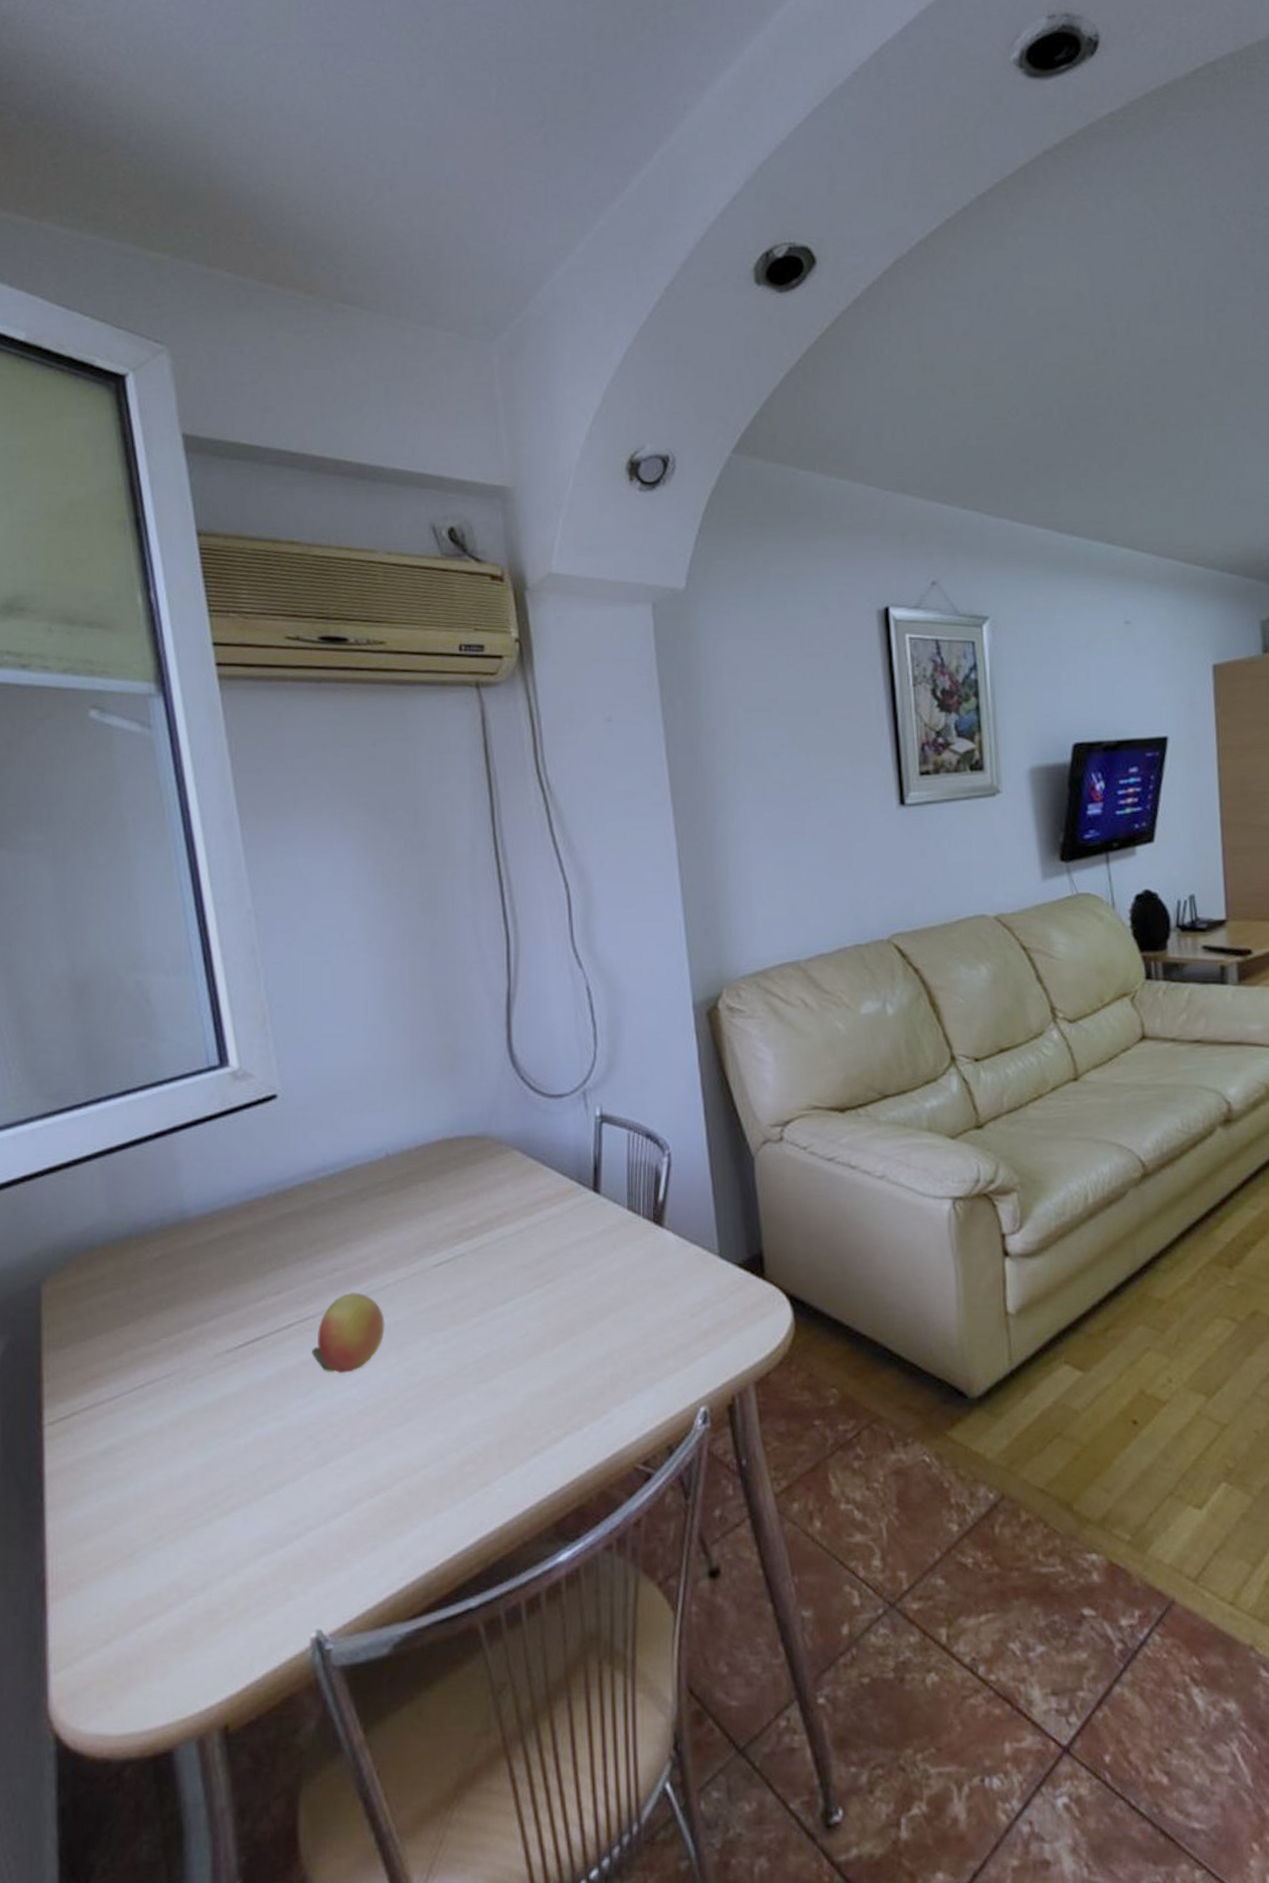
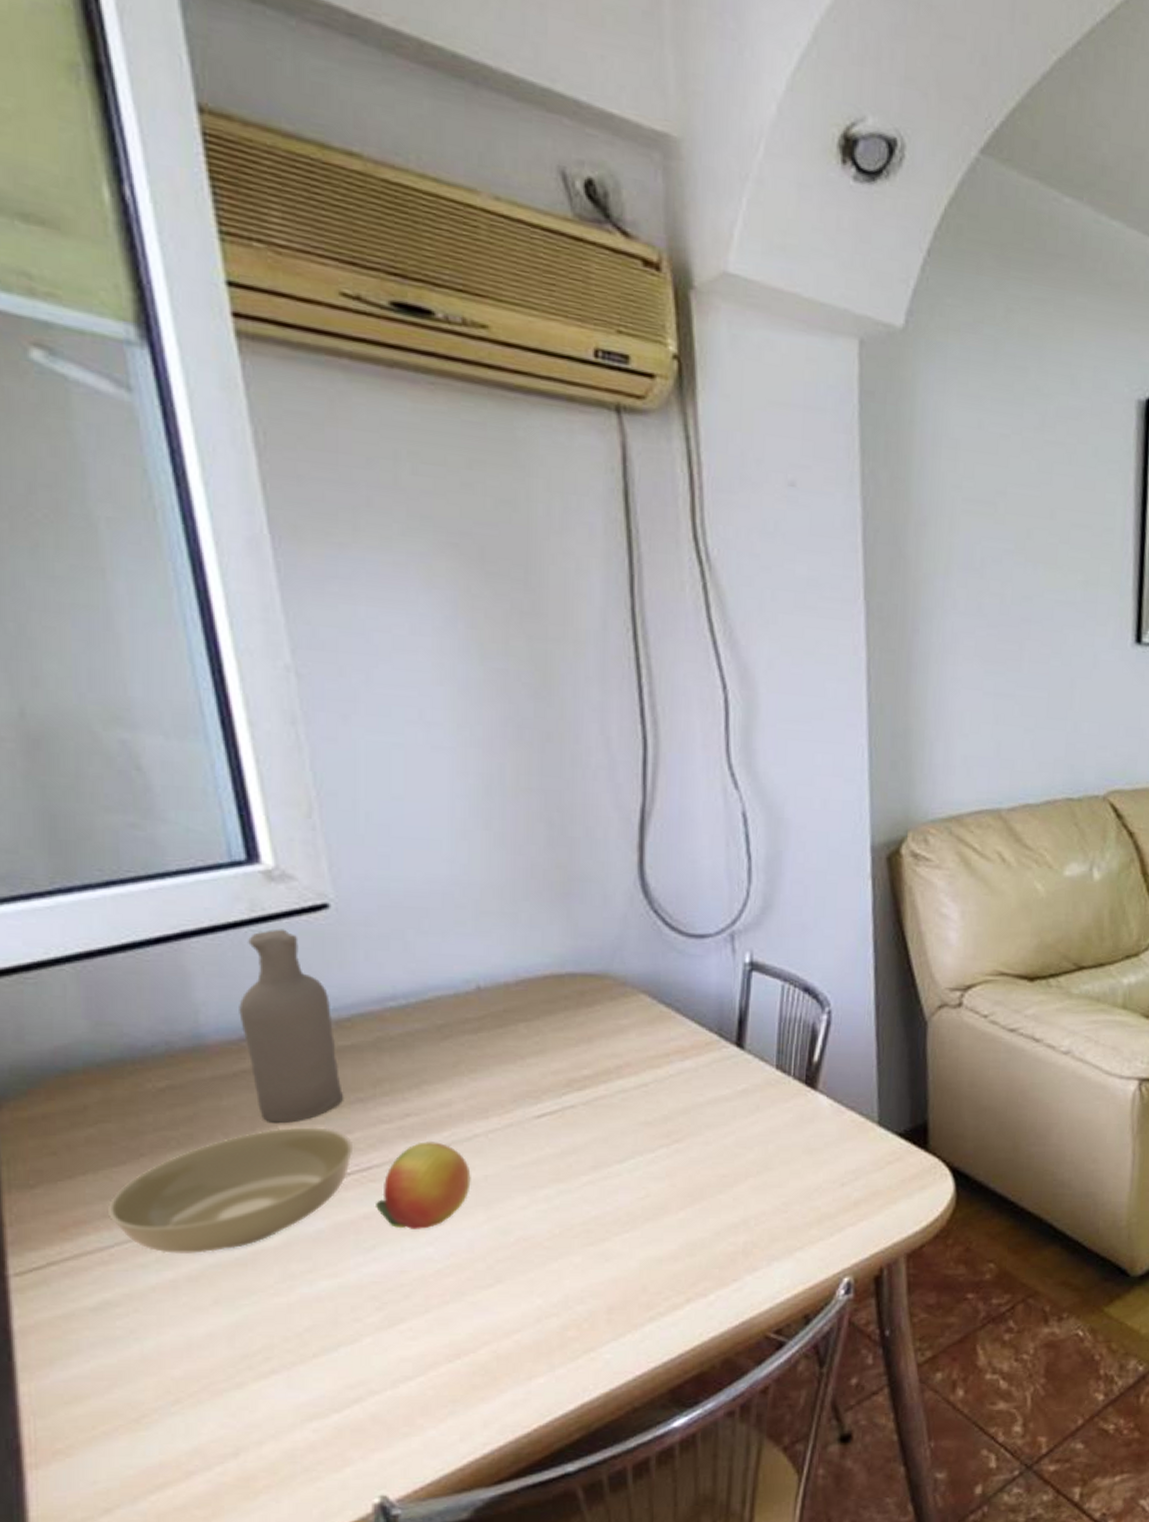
bowl: none [115,1285,294,1402] -> present [107,1127,352,1253]
vase: none [212,1118,287,1282] -> present [239,929,343,1123]

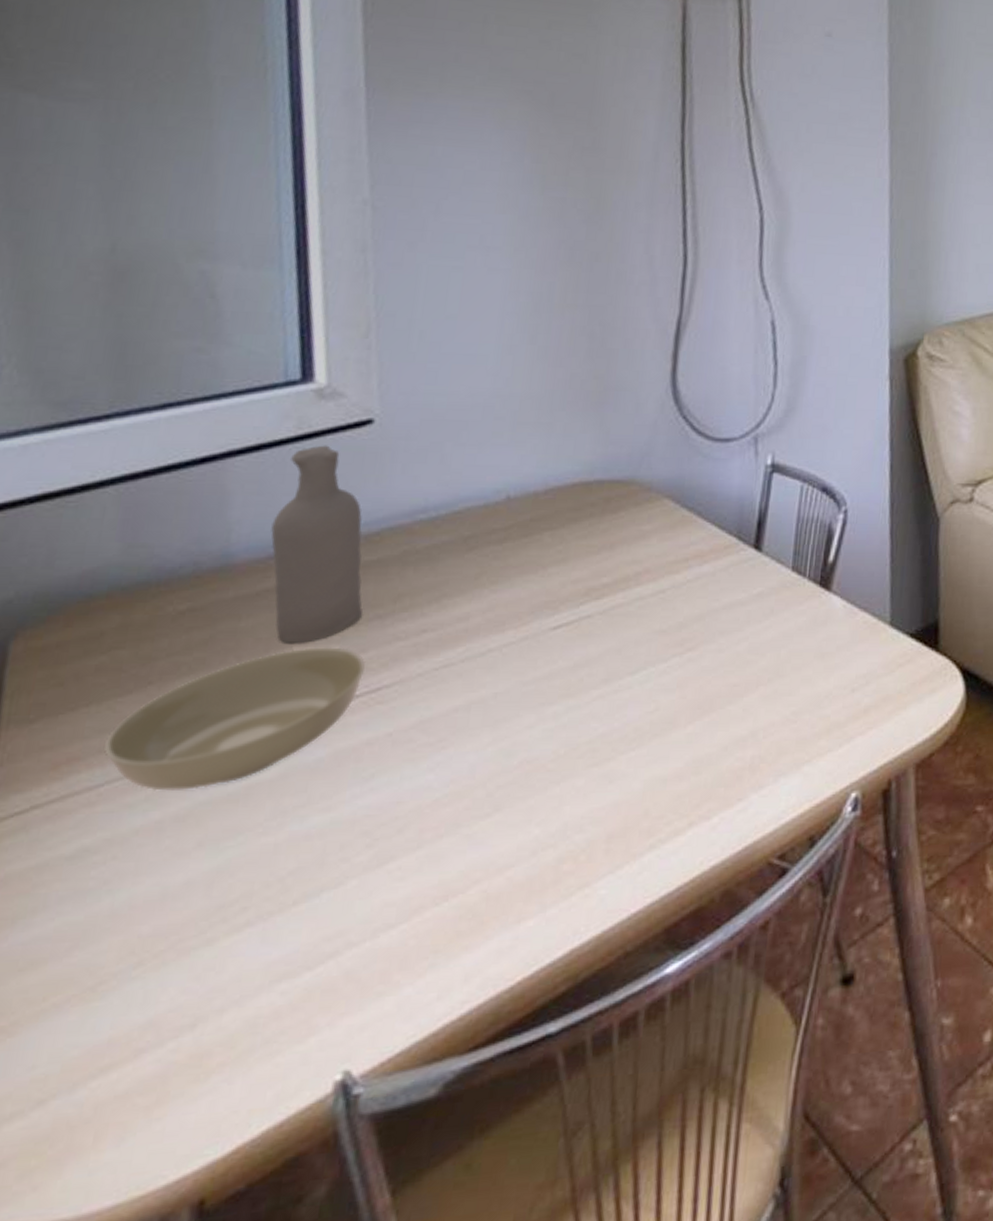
fruit: present [376,1141,471,1229] -> none [380,658,481,755]

